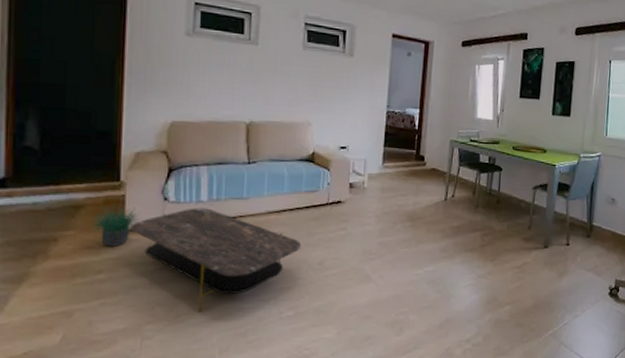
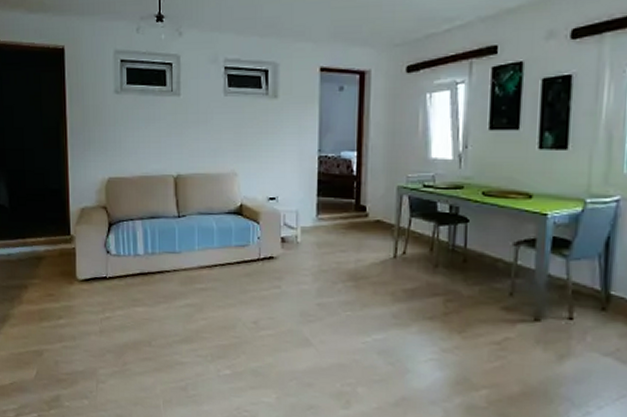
potted plant: present [90,205,142,247] -> none [51,257,90,295]
coffee table: present [130,208,302,313] -> none [81,261,235,363]

